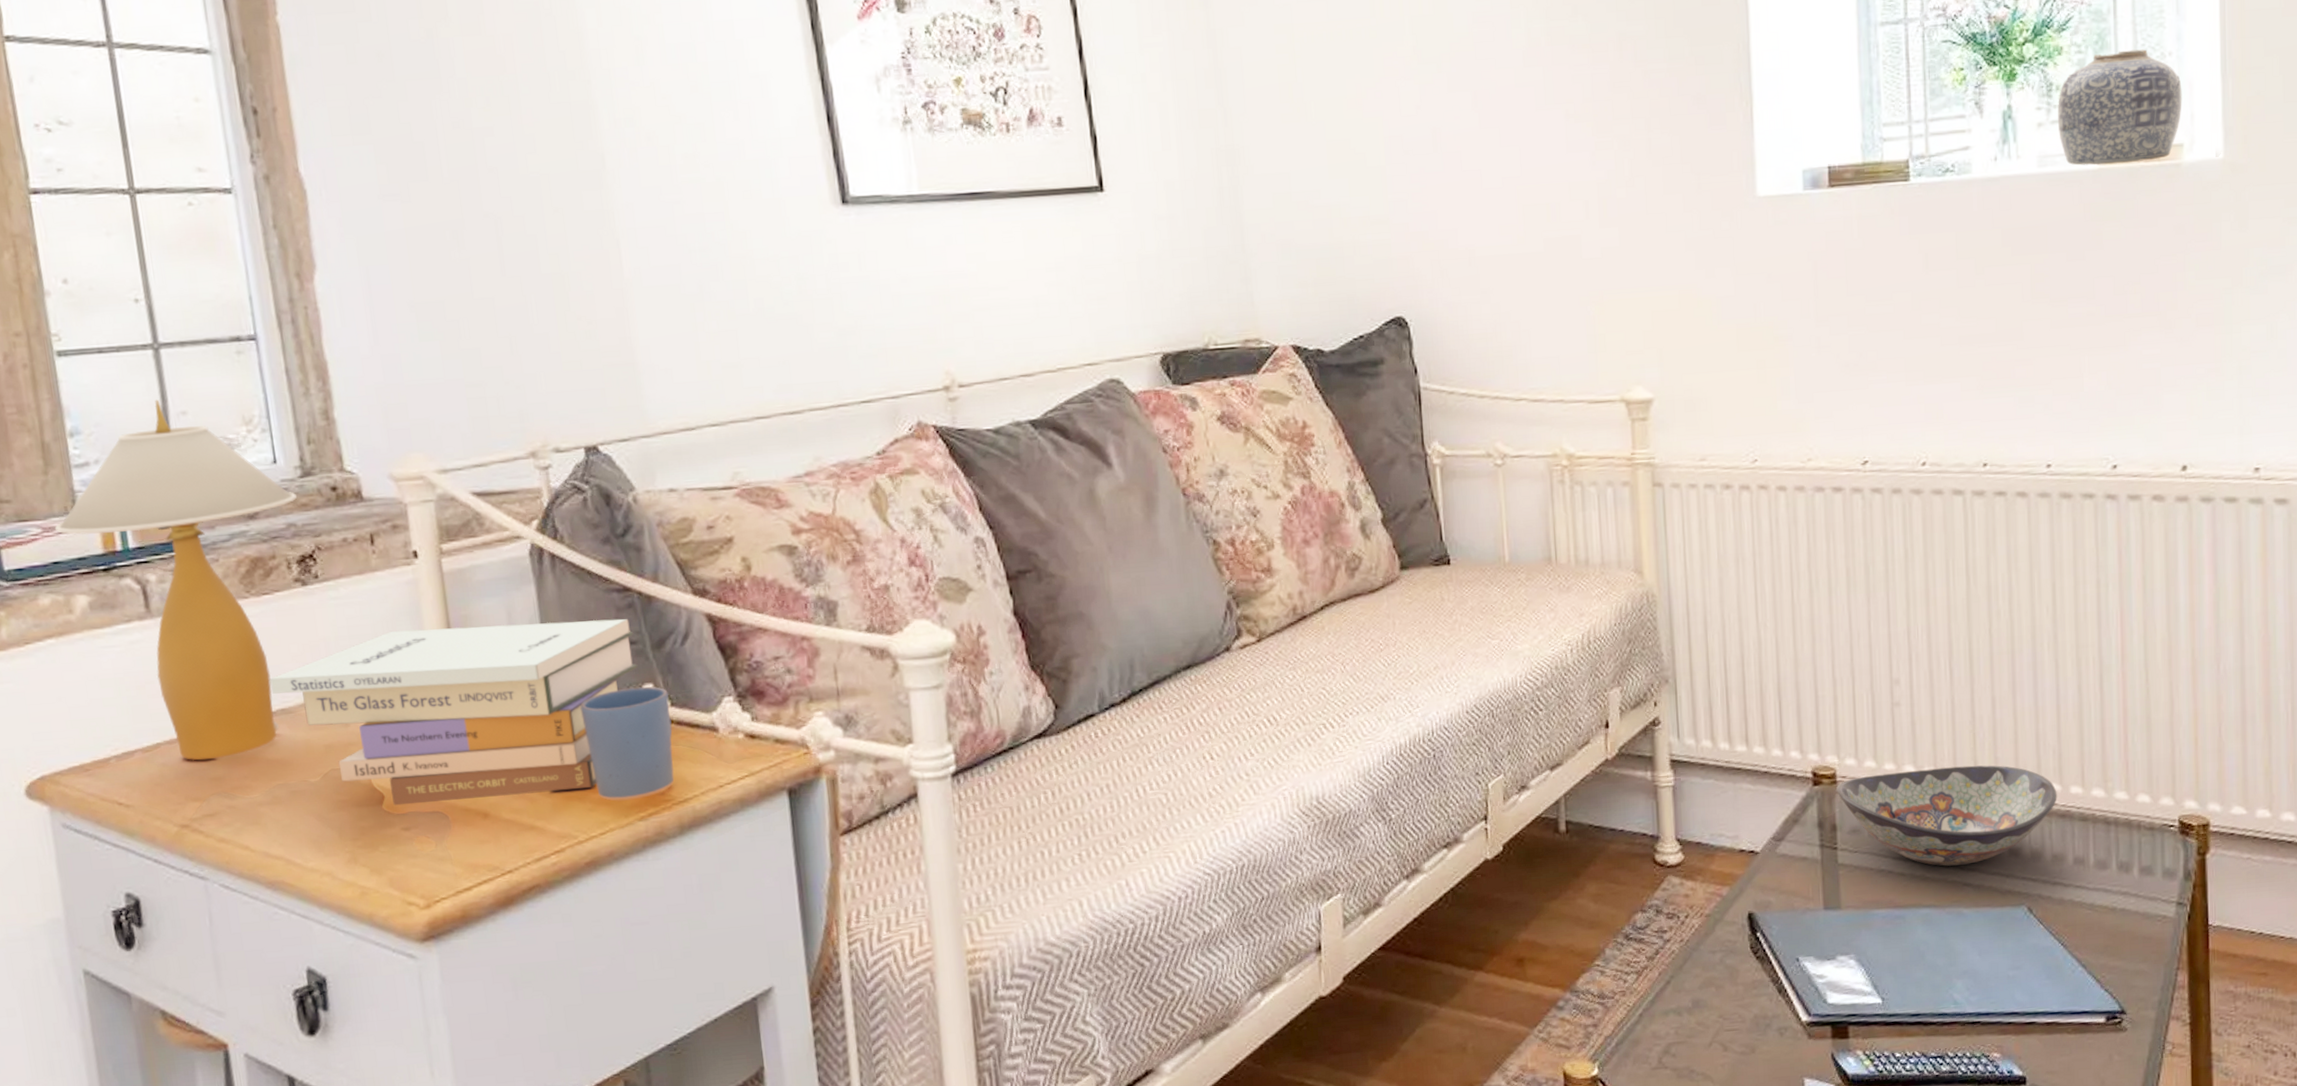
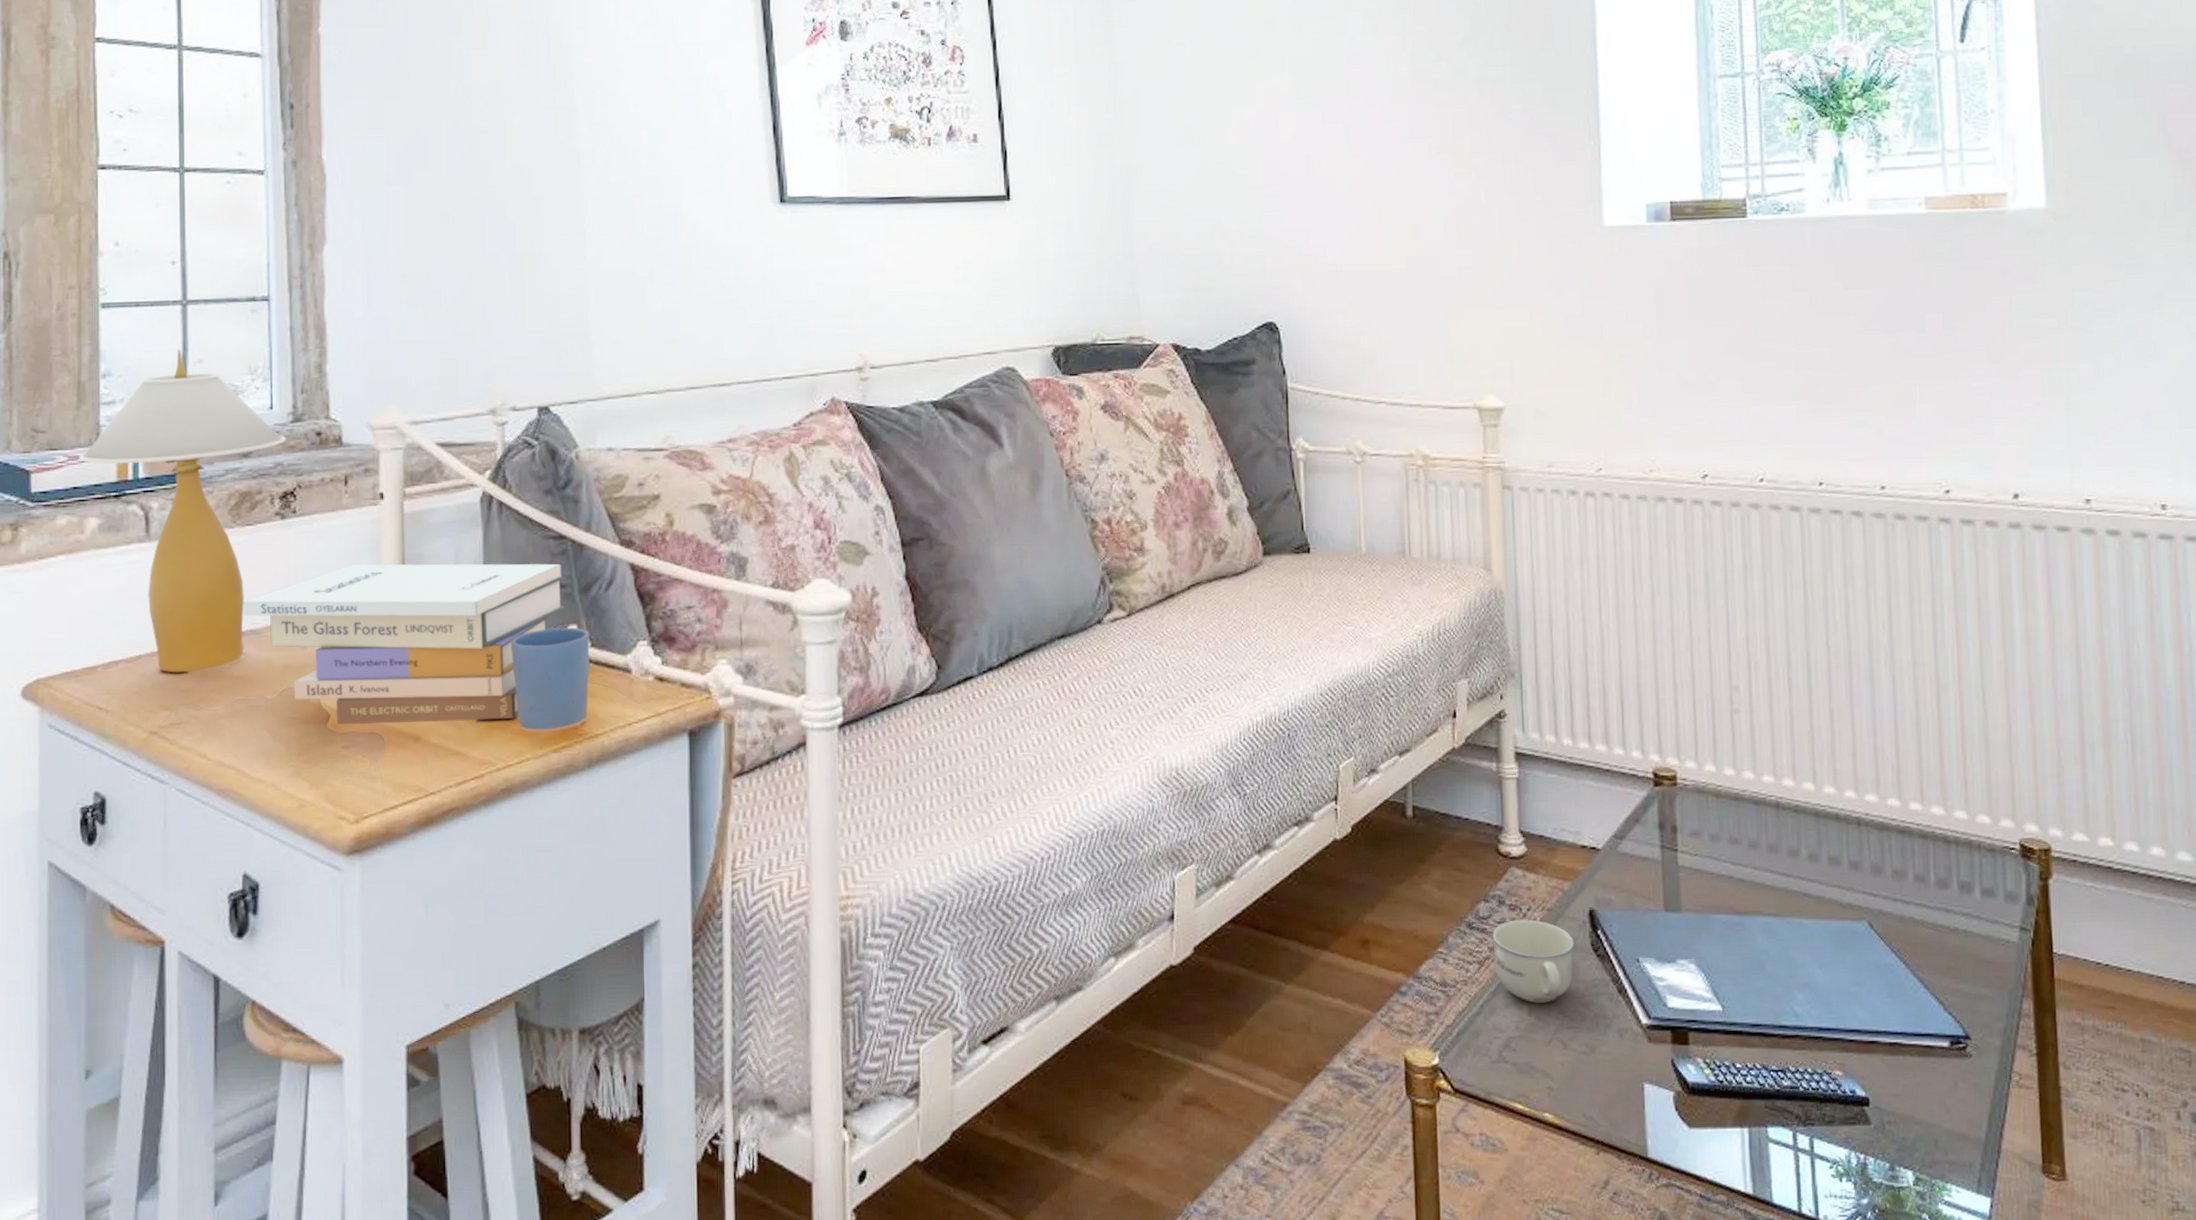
cup: none [1650,926,1734,1009] -> present [1492,919,1575,1003]
decorative bowl: present [1835,765,2057,866] -> none [1676,775,1897,875]
decorative jar: present [2057,49,2182,166] -> none [1886,106,2005,210]

